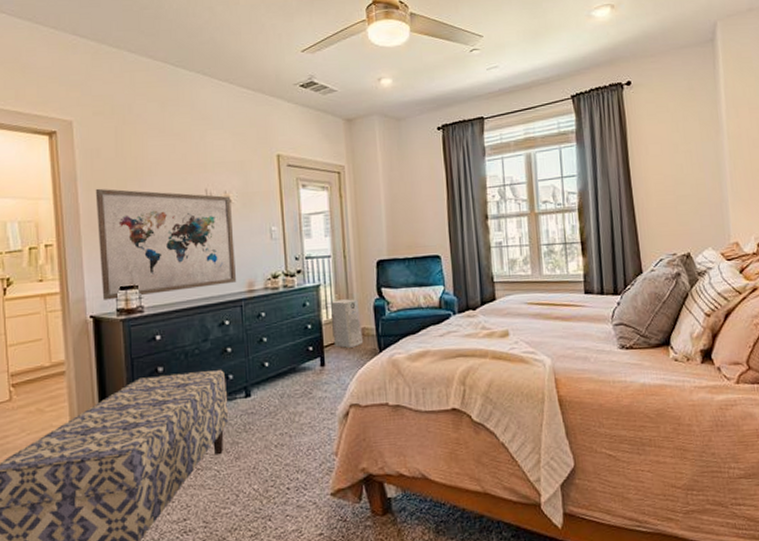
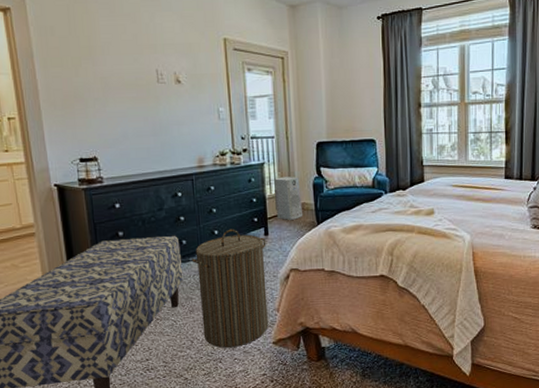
wall art: present [95,188,236,300] -> none [52,65,187,171]
laundry hamper: none [238,359,325,503] -> present [191,229,268,348]

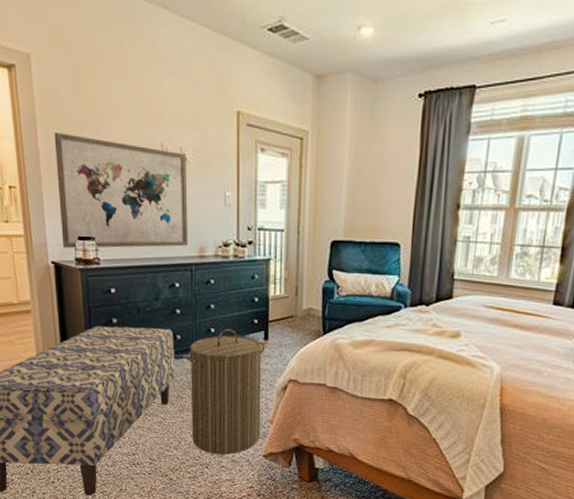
wall art: none [52,65,187,171] -> present [54,132,188,249]
air purifier: present [274,176,303,220] -> none [278,276,309,326]

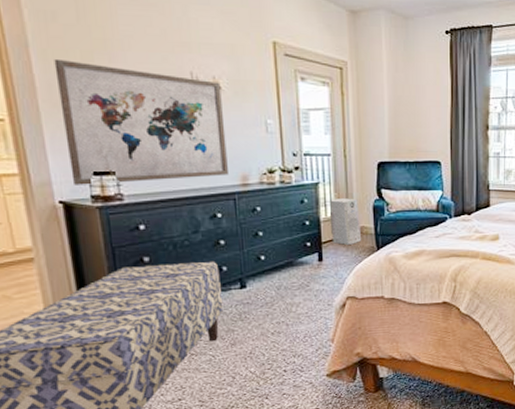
laundry hamper: present [184,328,265,455] -> none [233,254,322,383]
air purifier: none [278,276,309,326] -> present [330,198,362,245]

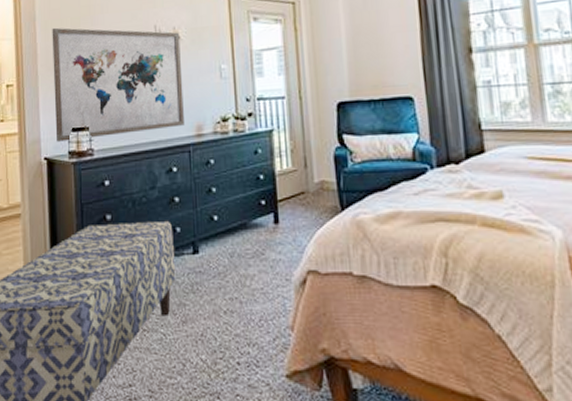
air purifier: present [330,198,362,245] -> none [285,146,323,204]

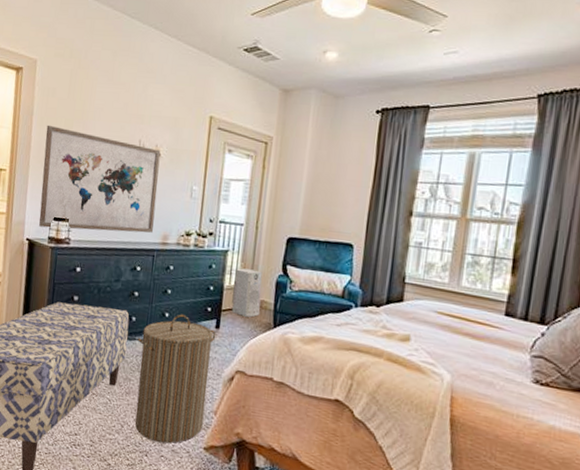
laundry hamper: none [185,214,280,379] -> present [135,314,216,444]
air purifier: none [285,146,323,204] -> present [231,268,263,318]

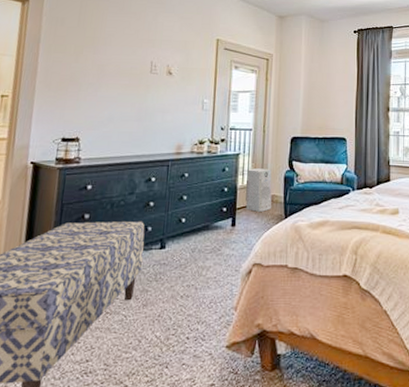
wall art: present [39,125,161,233] -> none [45,51,172,149]
laundry hamper: present [135,314,216,444] -> none [153,217,233,351]

